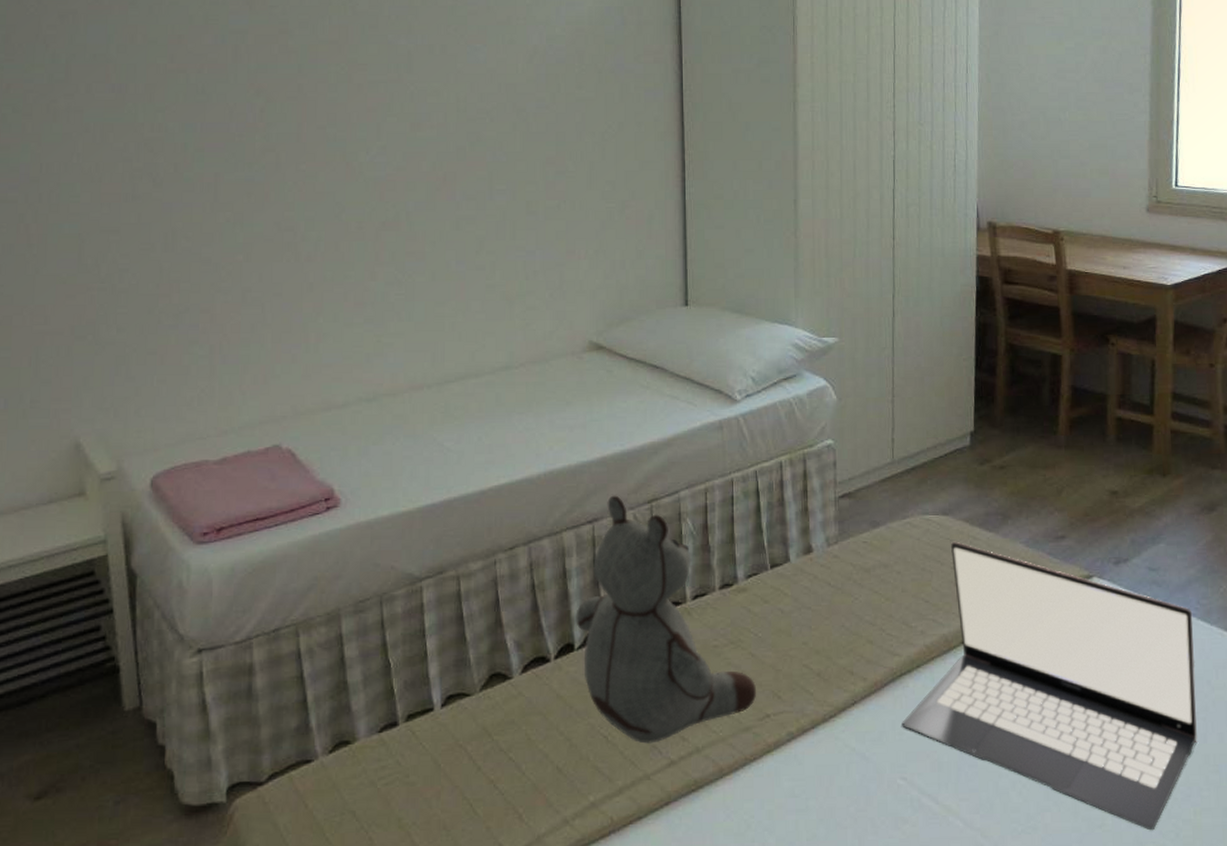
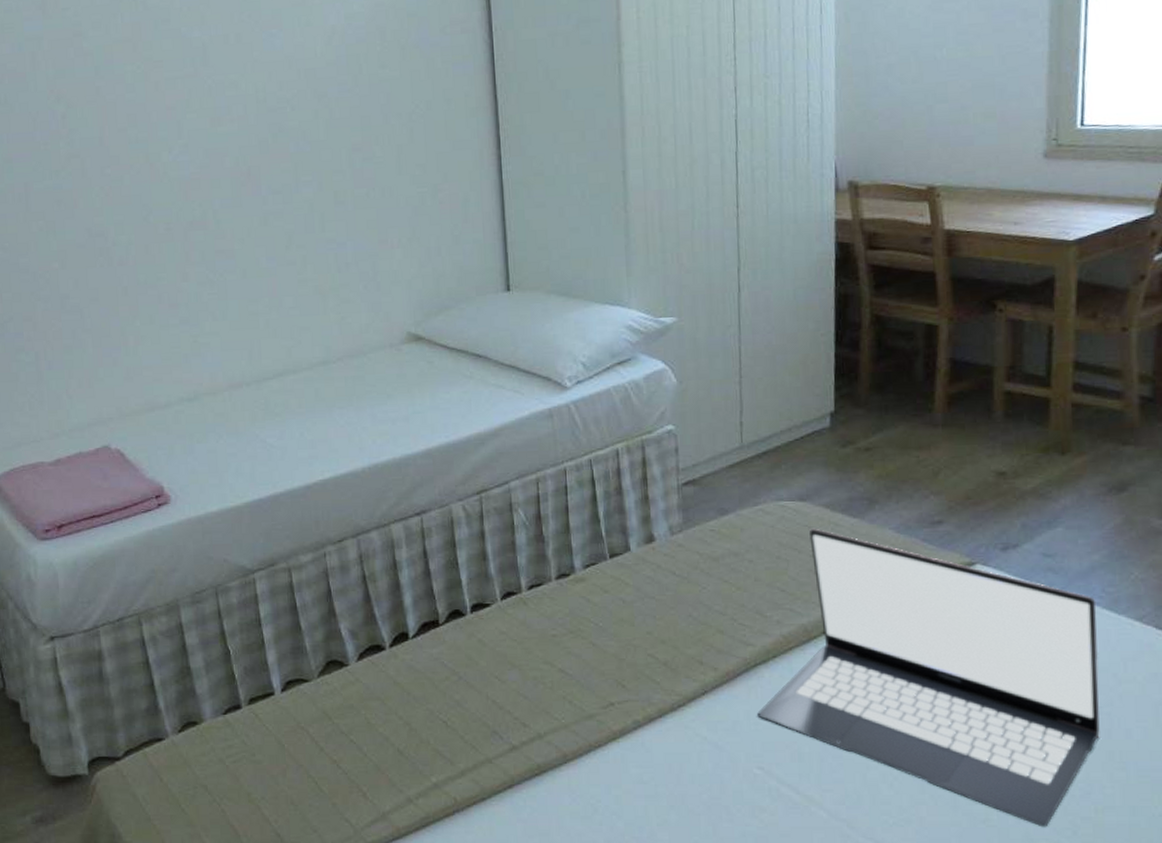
stuffed bear: present [576,495,757,744] -> none [408,487,600,729]

